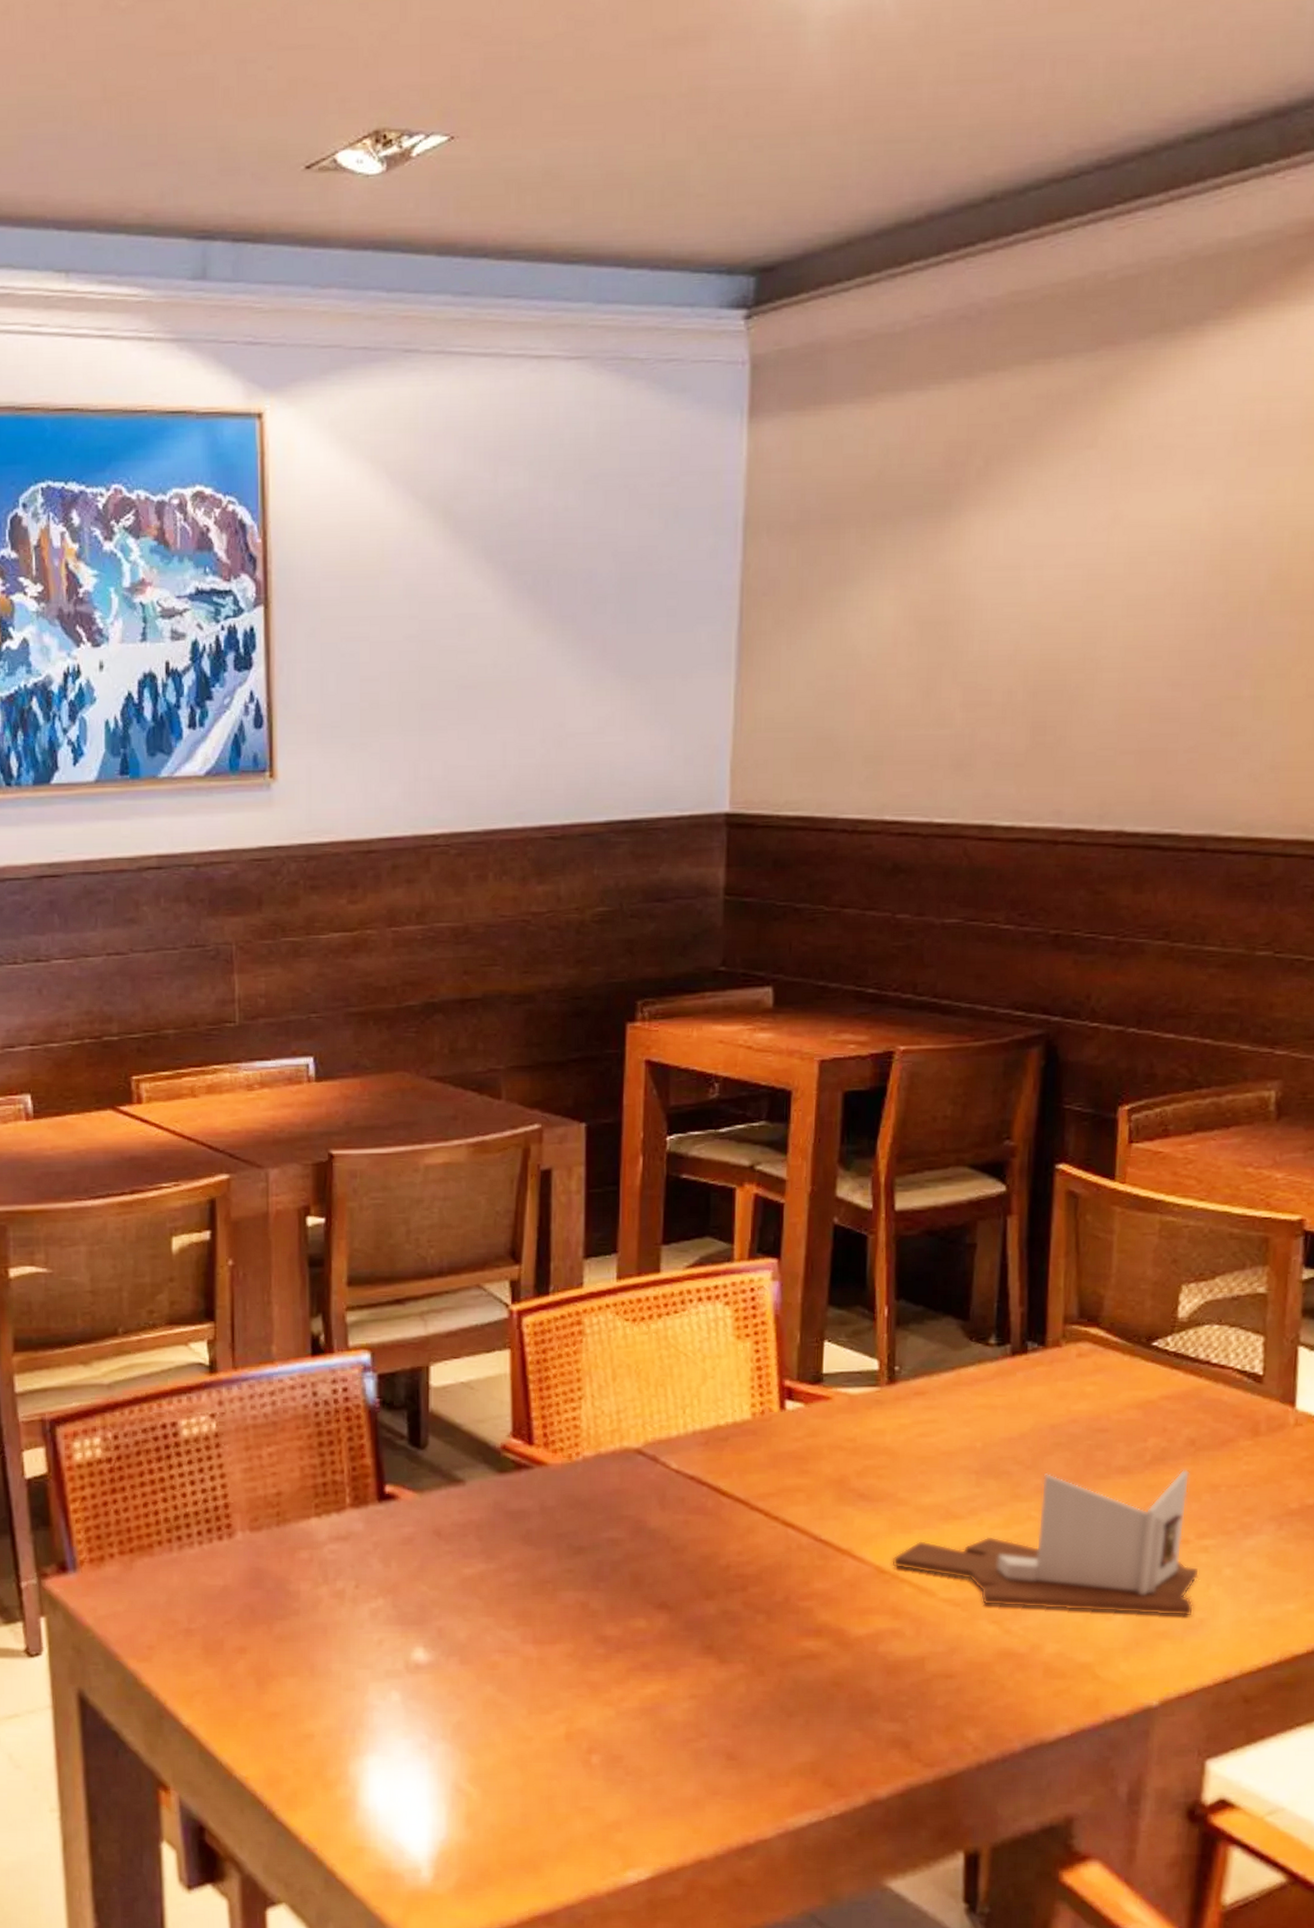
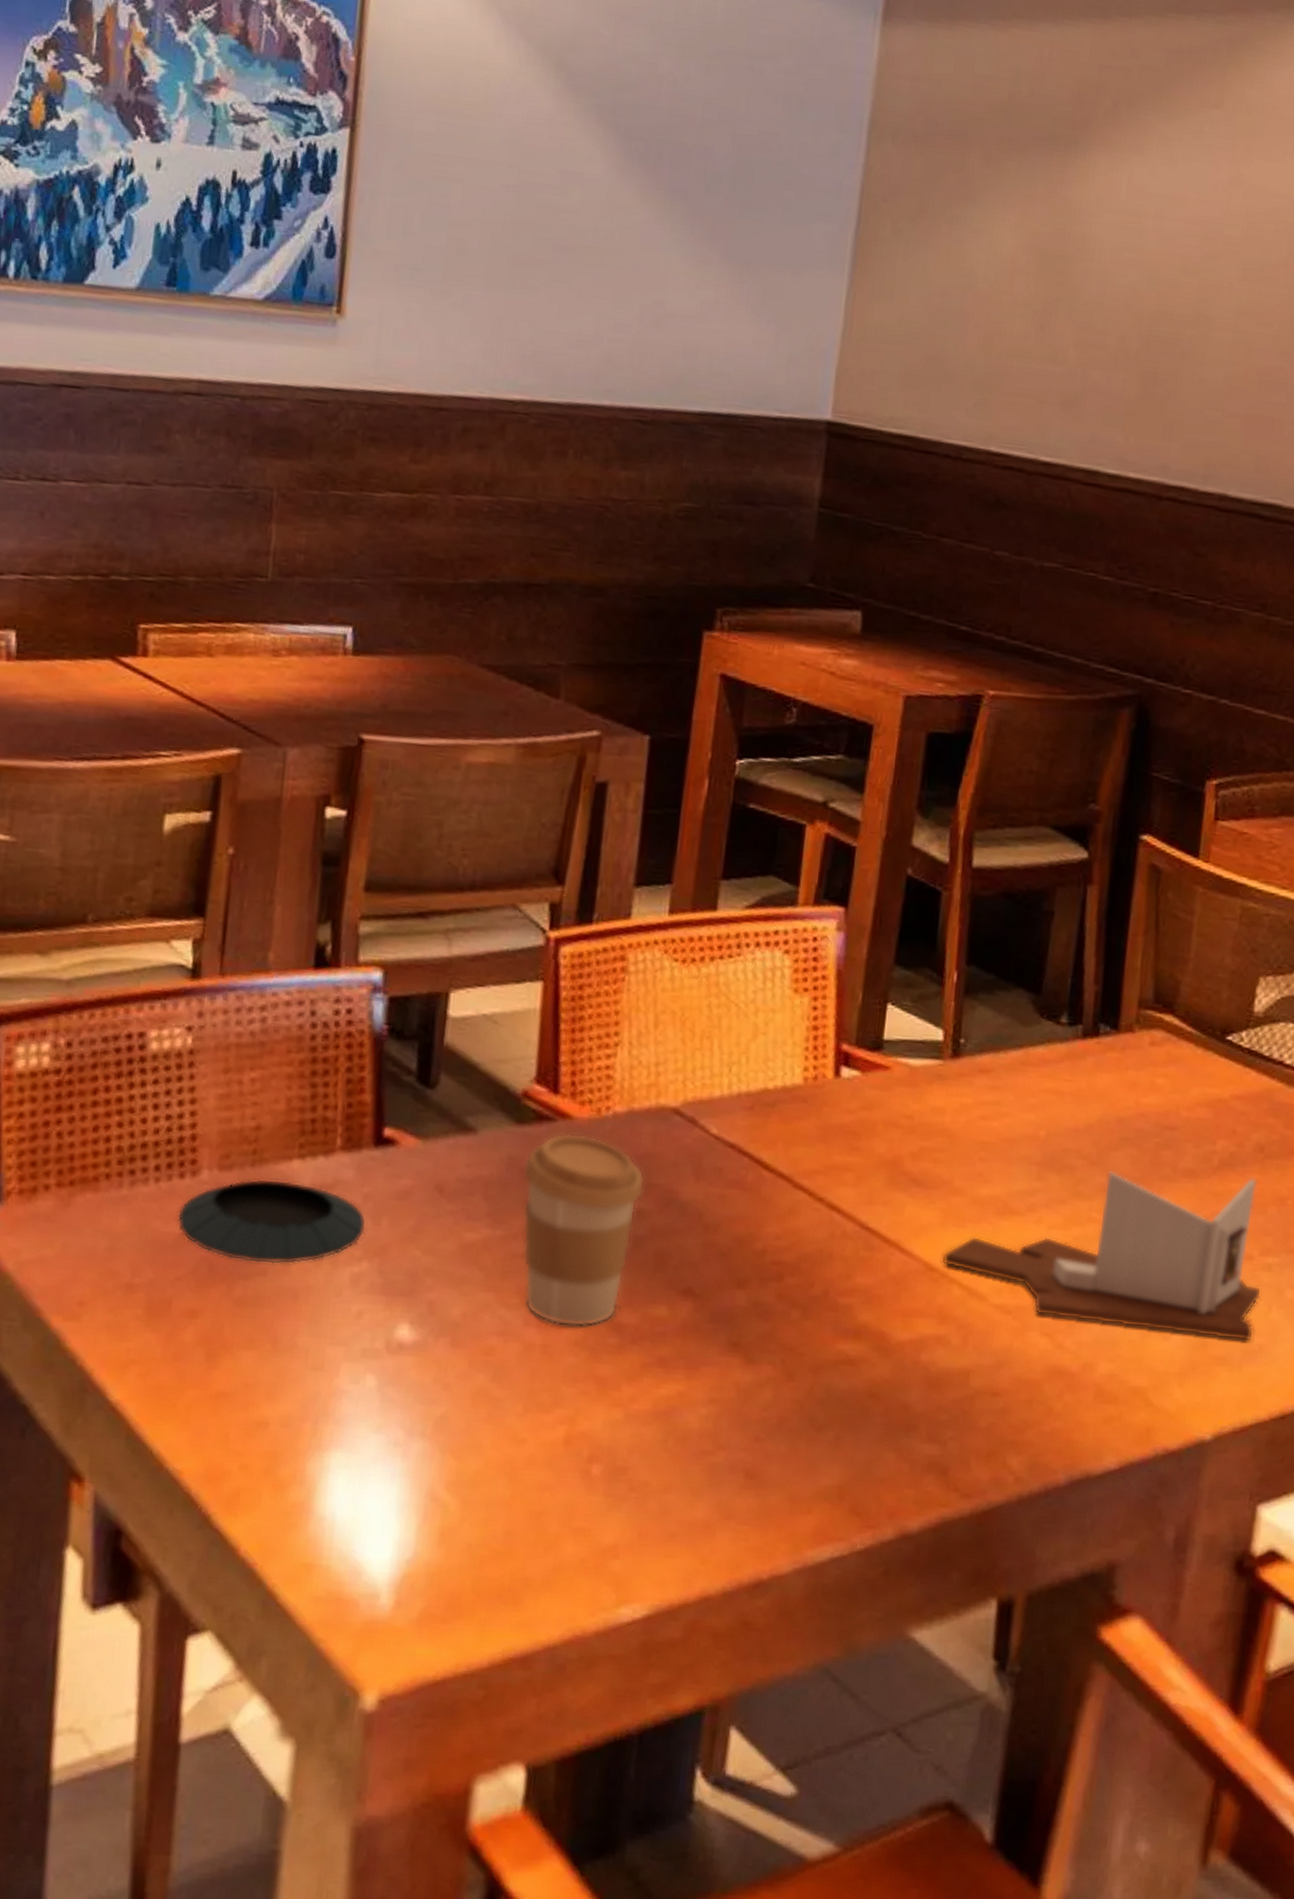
saucer: none [221,1535,378,1606] -> present [177,1179,366,1265]
coffee cup: none [507,1477,616,1641] -> present [522,1133,645,1327]

